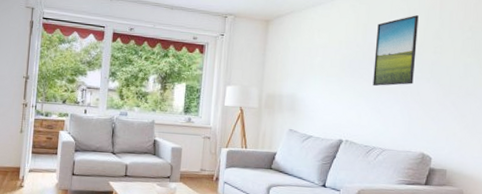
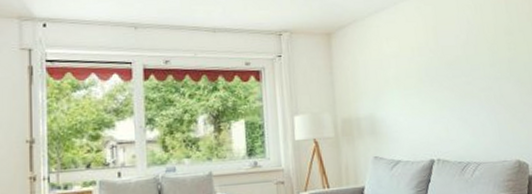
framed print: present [373,15,419,87] -> none [447,11,495,94]

